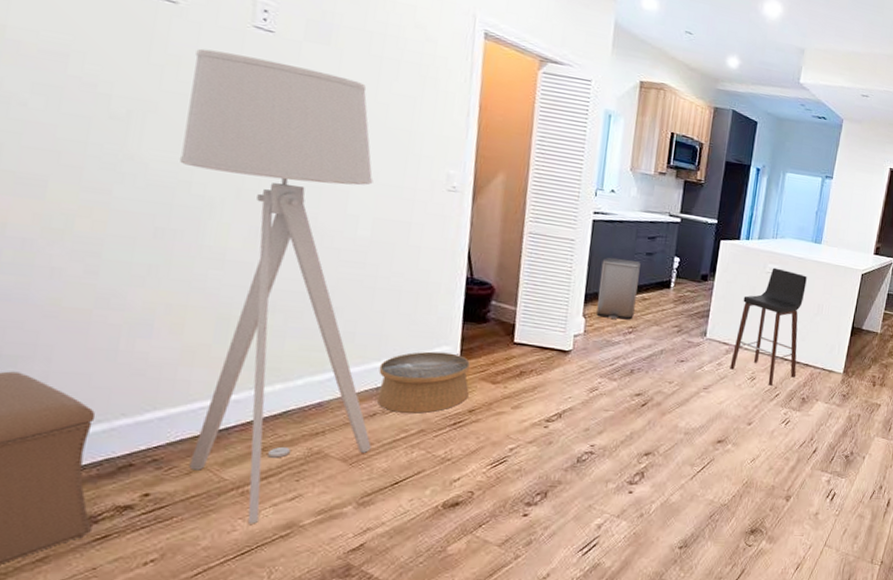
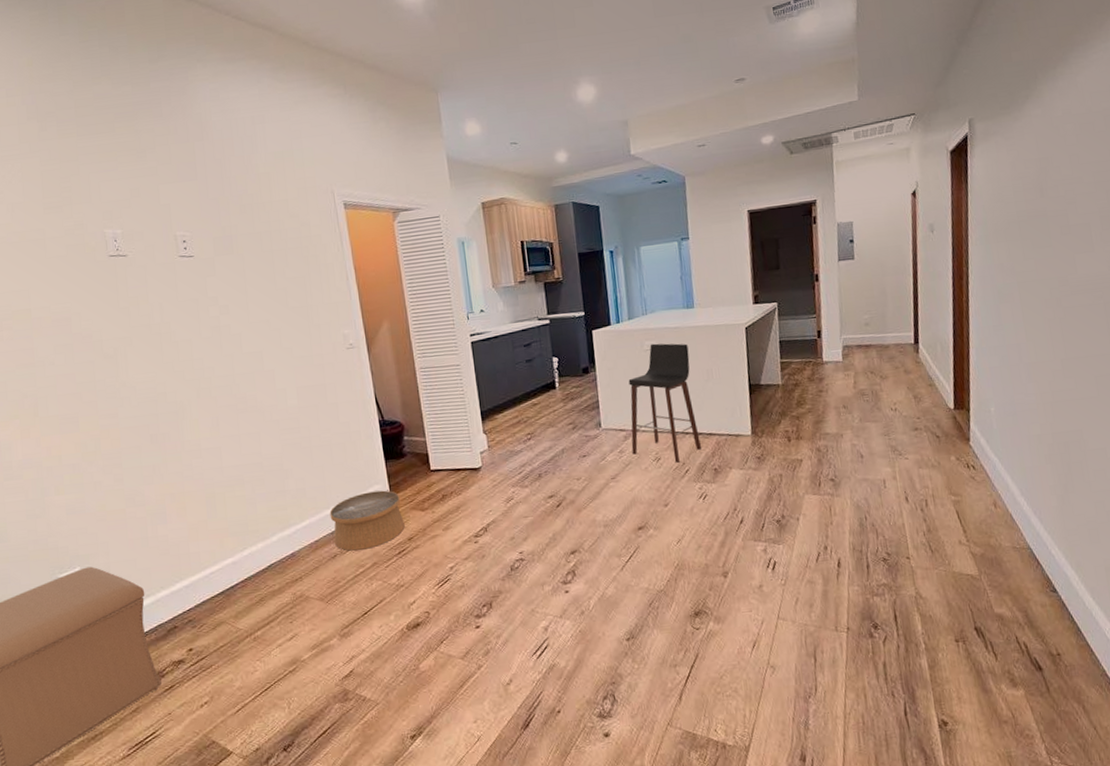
floor lamp: present [179,48,374,524] -> none [146,276,339,664]
pedal bin: present [596,257,641,320] -> none [488,370,529,431]

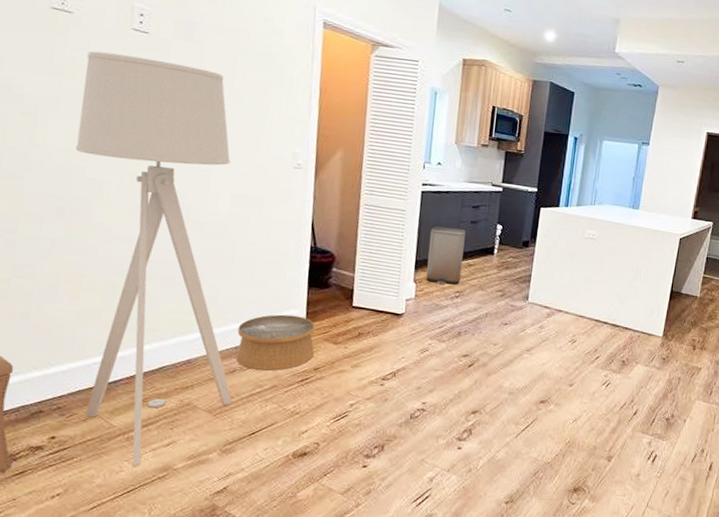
floor lamp: none [146,276,339,664] -> present [75,51,232,466]
pedal bin: none [488,370,529,431] -> present [426,226,466,285]
bar stool: present [628,343,702,463] -> none [551,233,625,348]

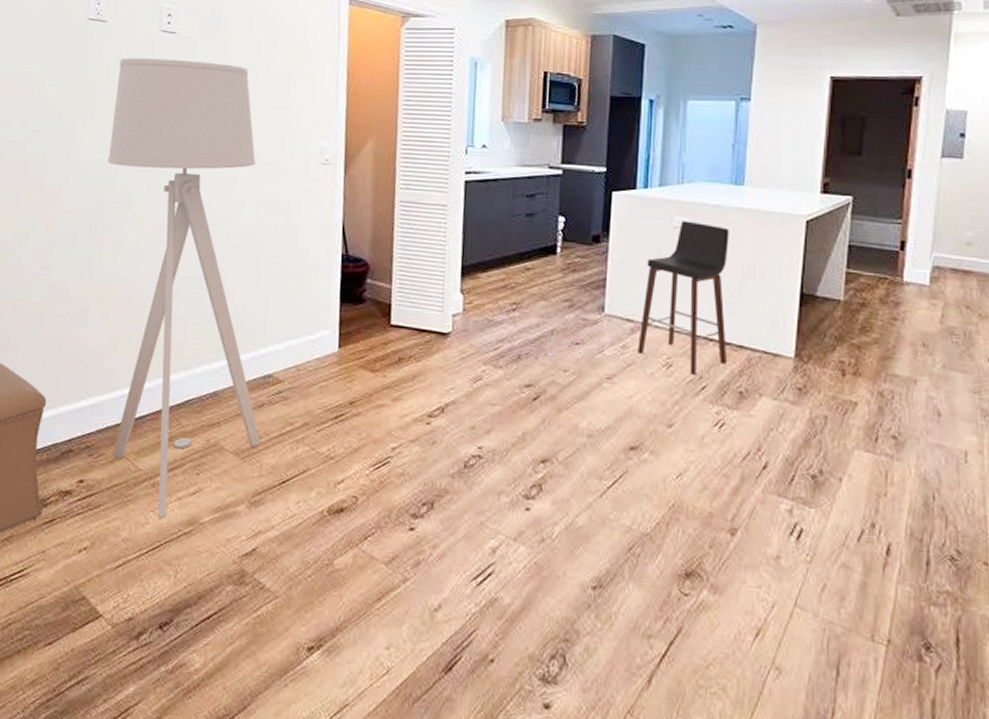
woven basket: present [236,314,315,371] -> none [265,336,349,405]
pedal bin: present [426,226,466,285] -> none [475,222,520,295]
bar stool: none [551,233,625,348] -> present [637,220,729,375]

